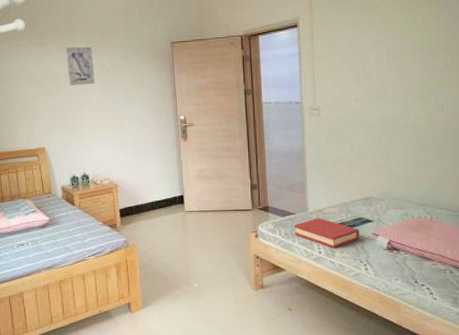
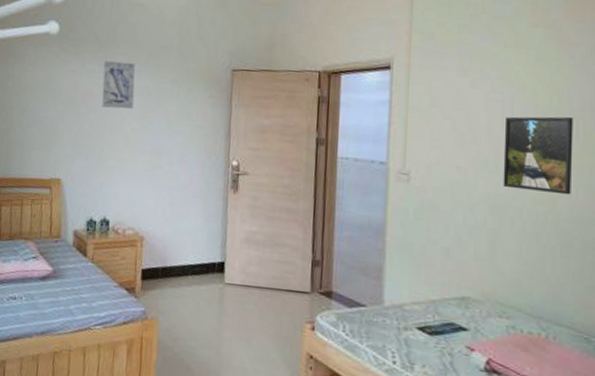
hardback book: present [293,218,360,248] -> none [362,315,449,359]
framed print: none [389,49,443,110] -> present [503,116,573,195]

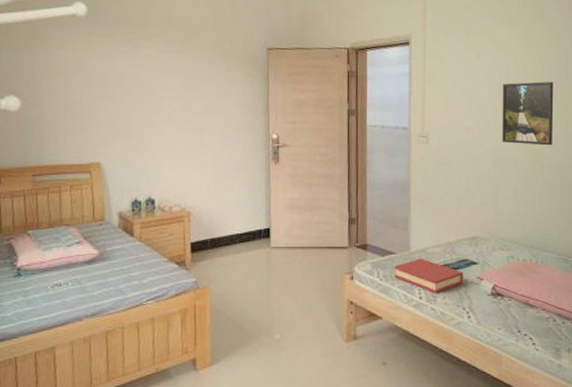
wall art: present [102,60,136,110] -> none [138,42,172,90]
hardback book: none [362,315,449,359] -> present [393,258,464,293]

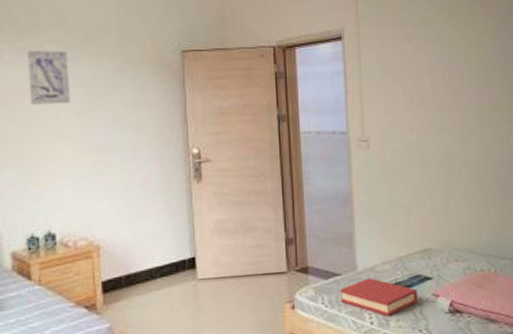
wall art: none [138,42,172,90] -> present [27,50,70,105]
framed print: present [502,82,554,146] -> none [445,73,503,143]

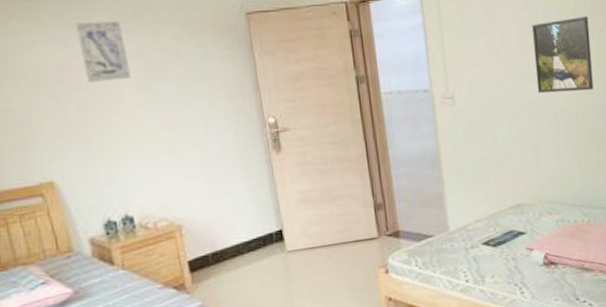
hardback book: present [339,278,418,316] -> none [433,237,512,273]
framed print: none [445,73,503,143] -> present [531,17,594,94]

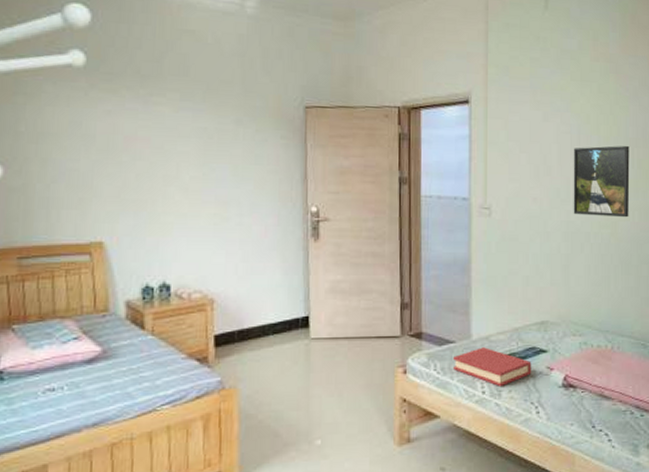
wall art: present [76,20,131,83] -> none [148,98,191,155]
hardback book: none [433,237,512,273] -> present [452,347,532,386]

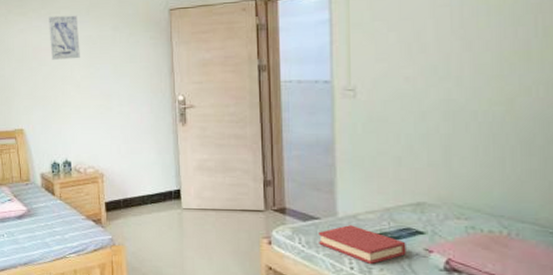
wall art: none [148,98,191,155] -> present [49,15,80,60]
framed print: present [573,146,630,218] -> none [454,13,532,93]

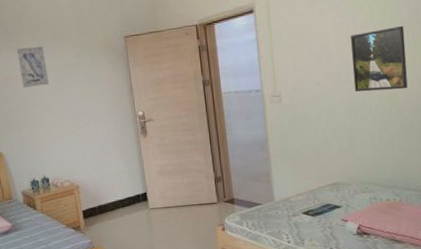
hardback book: present [317,225,406,264] -> none [260,207,329,237]
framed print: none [454,13,532,93] -> present [350,26,408,92]

